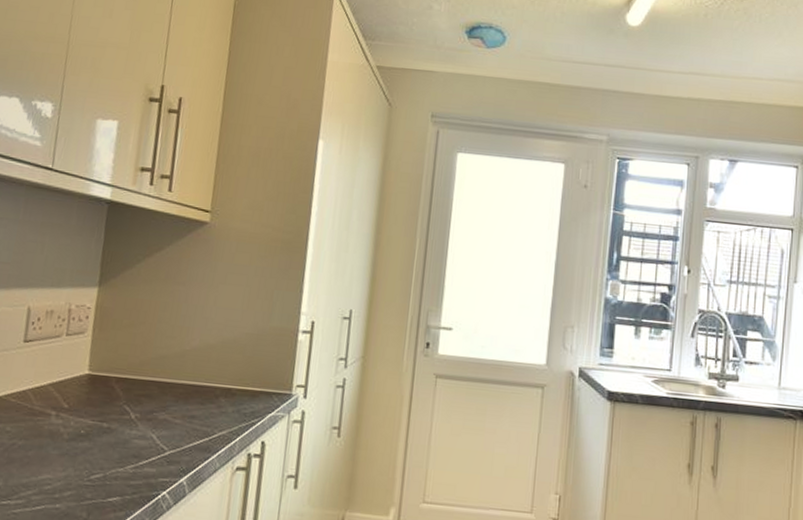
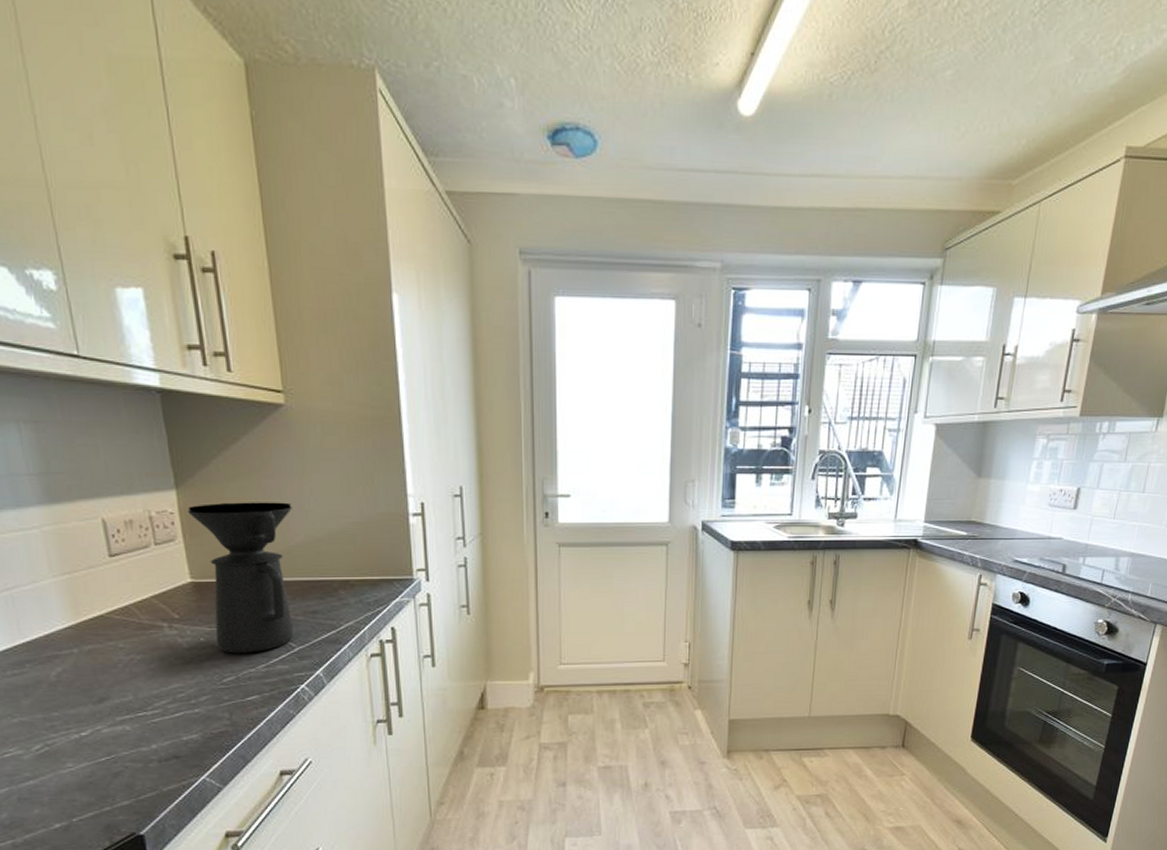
coffee maker: none [94,303,196,452] -> present [187,502,294,654]

